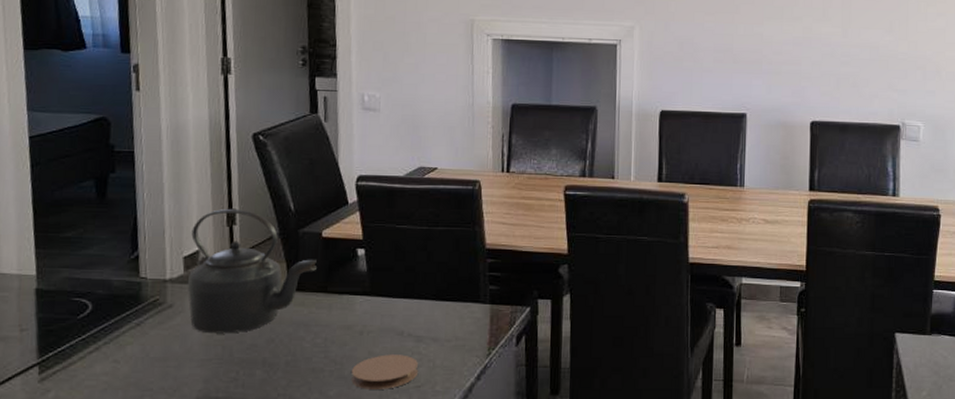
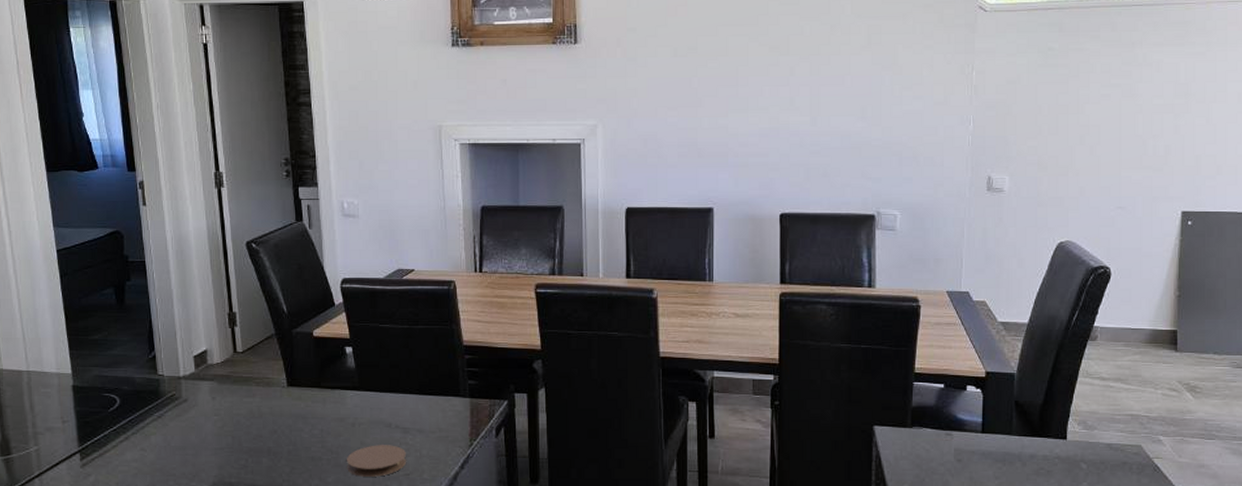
kettle: present [187,209,317,334] -> none [198,312,310,425]

